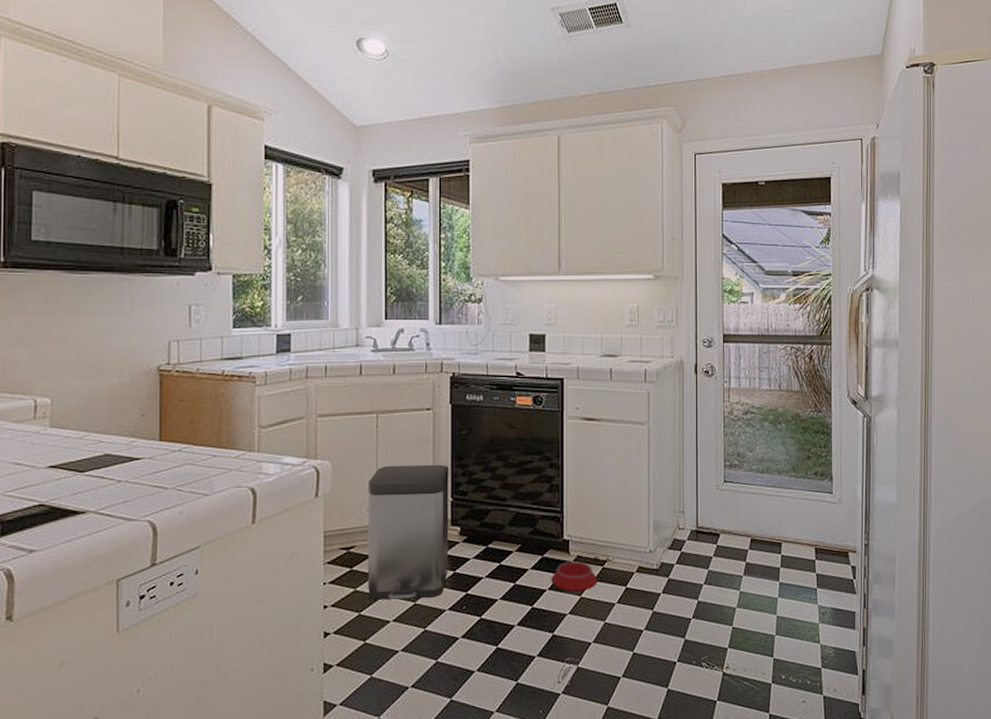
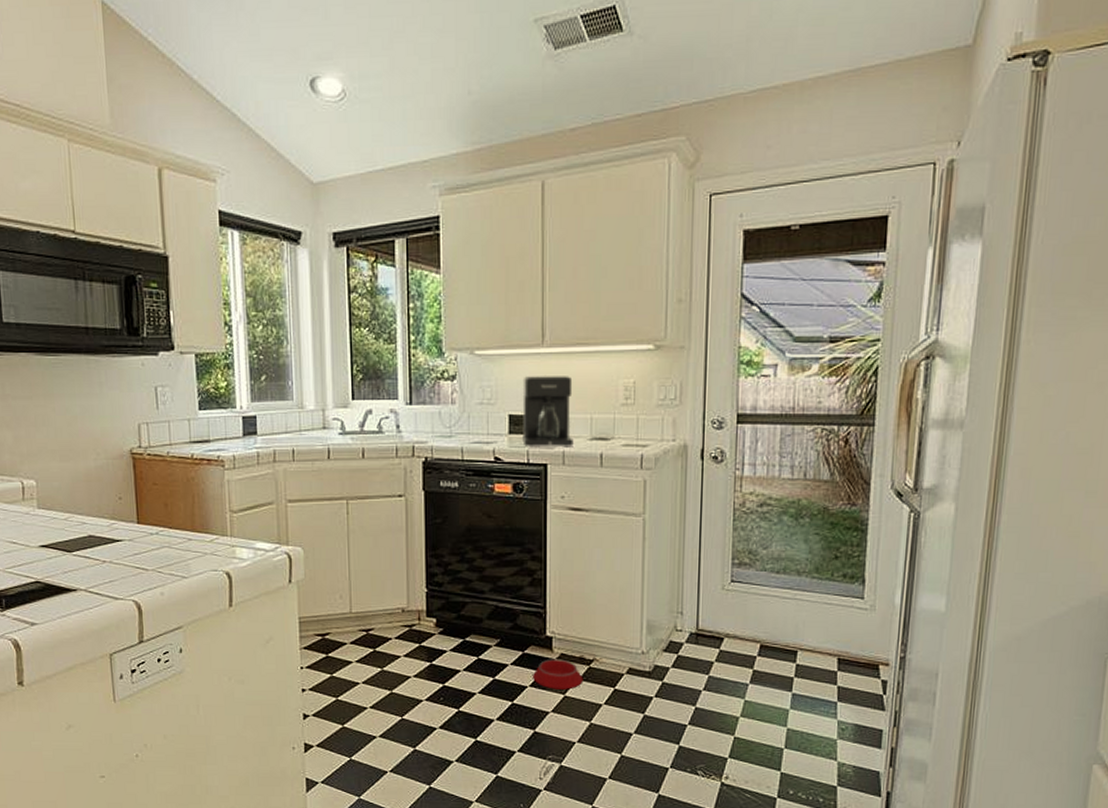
pedal bin: present [367,464,449,600] -> none [340,553,425,687]
coffee maker: none [542,300,587,363] -> present [522,376,574,446]

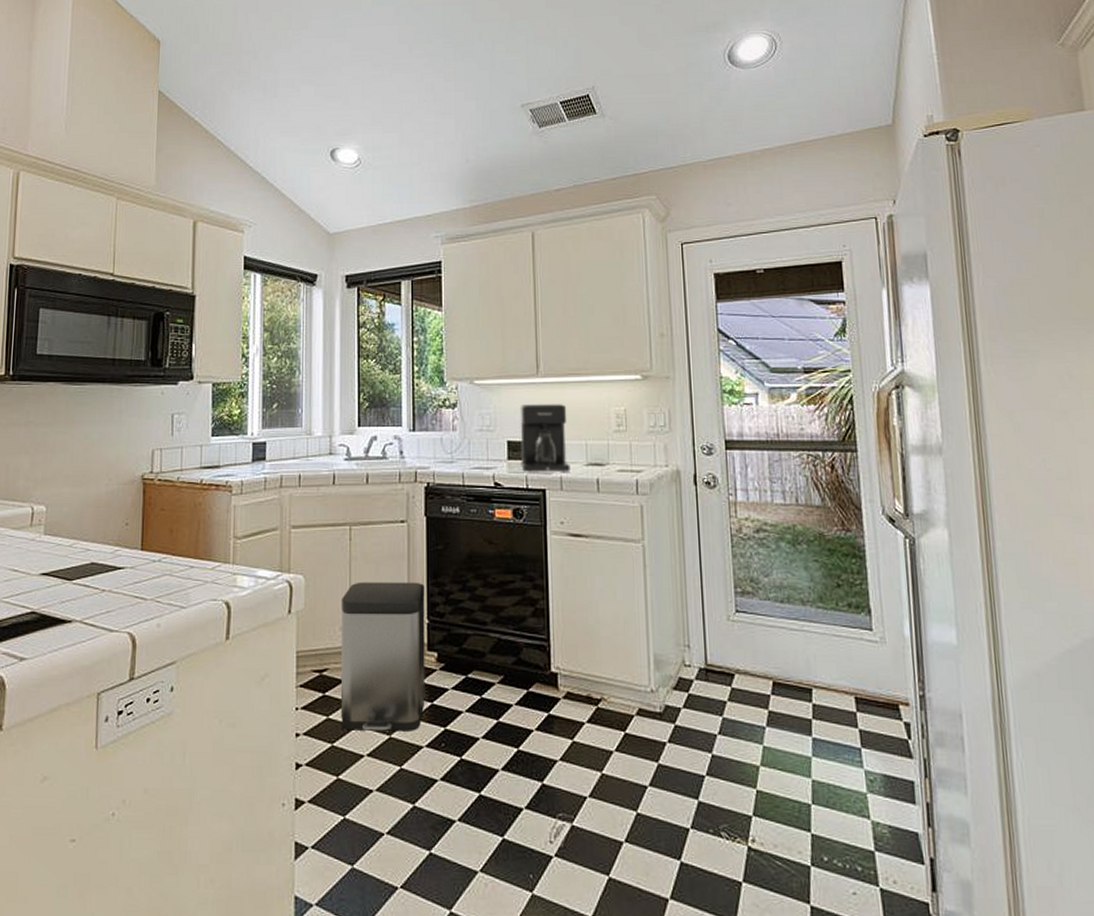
pedal bin: none [340,553,425,687] -> present [341,581,425,731]
pet bowl: present [533,659,584,690] -> none [539,698,592,734]

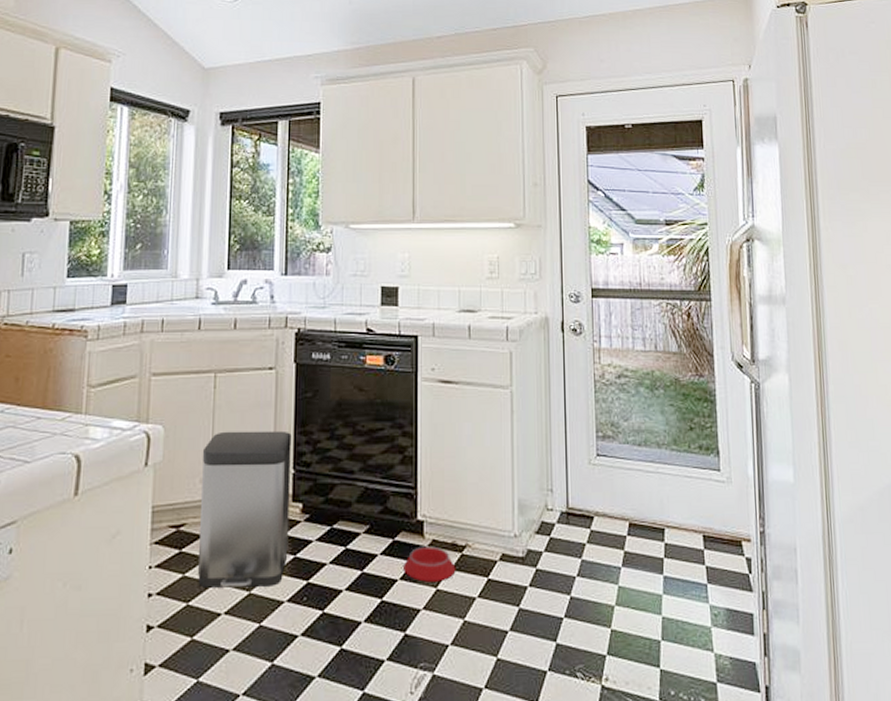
coffee maker: present [520,404,570,472] -> none [394,250,443,318]
pet bowl: none [539,698,592,734] -> present [404,546,456,582]

